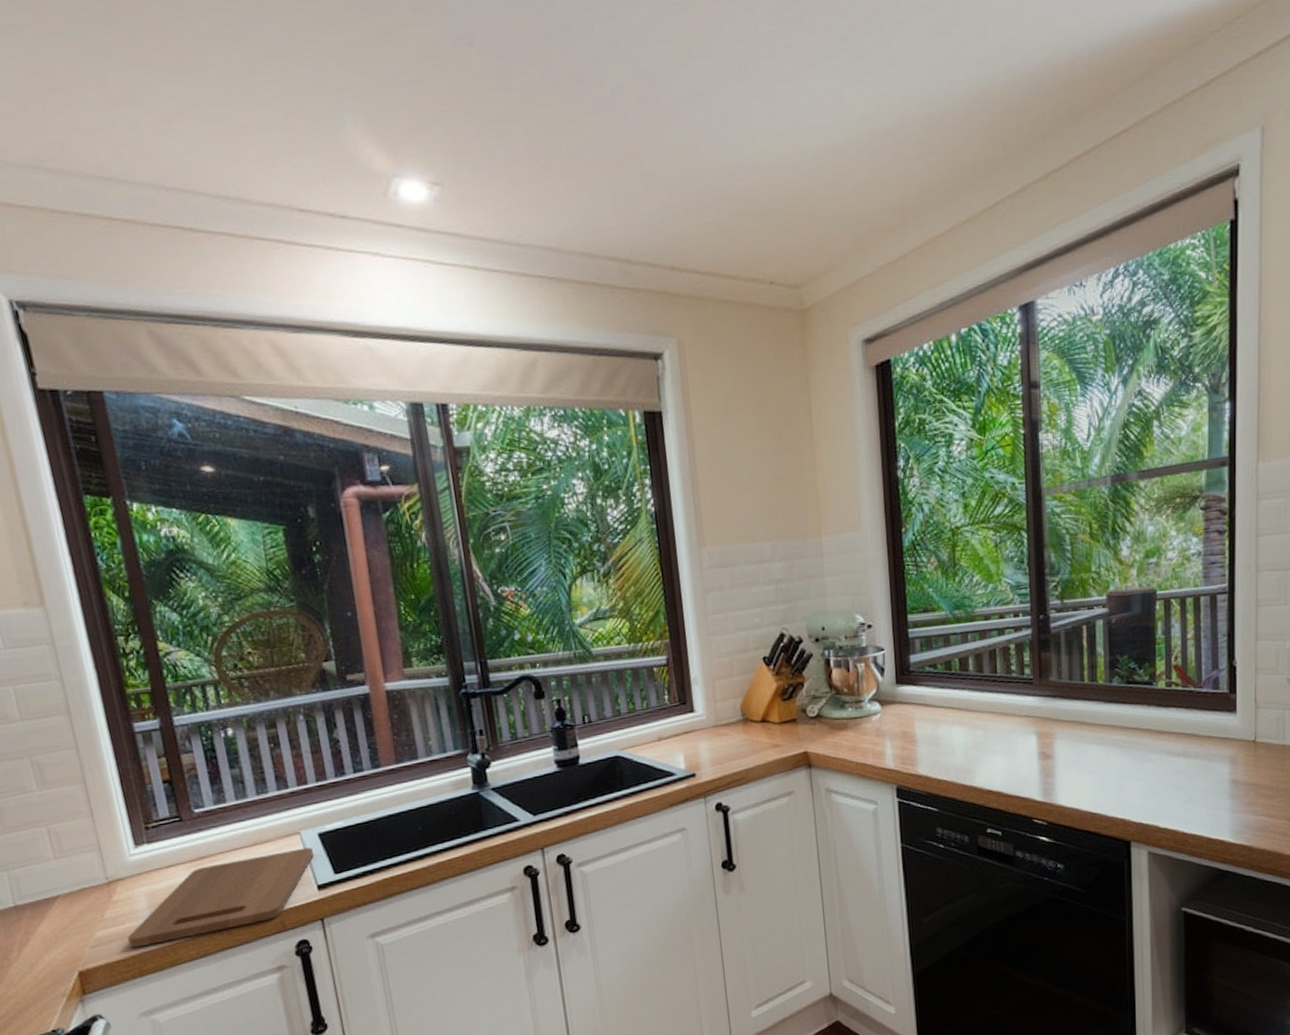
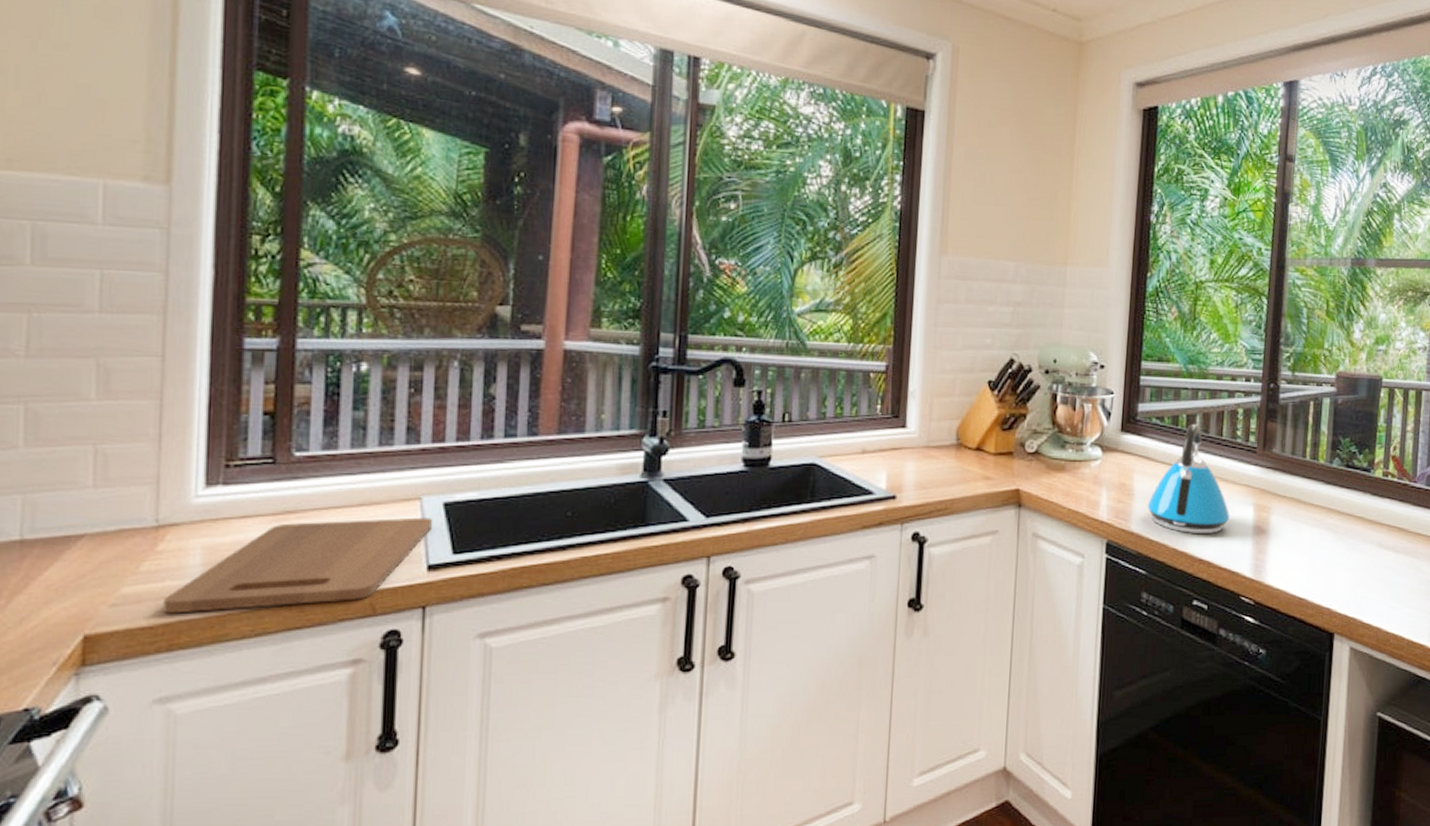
kettle: none [931,666,1014,769] -> present [1147,424,1230,535]

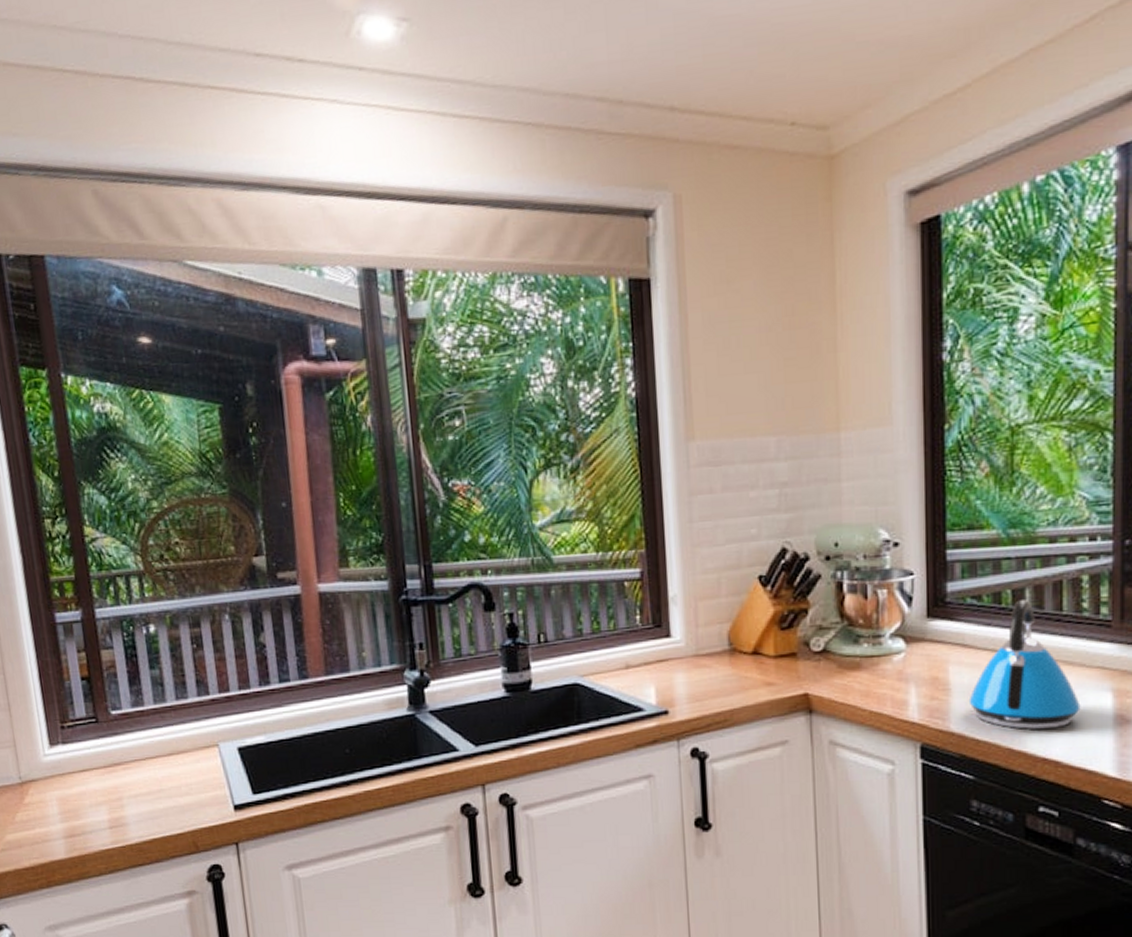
cutting board: present [162,517,433,614] -> none [36,762,233,856]

